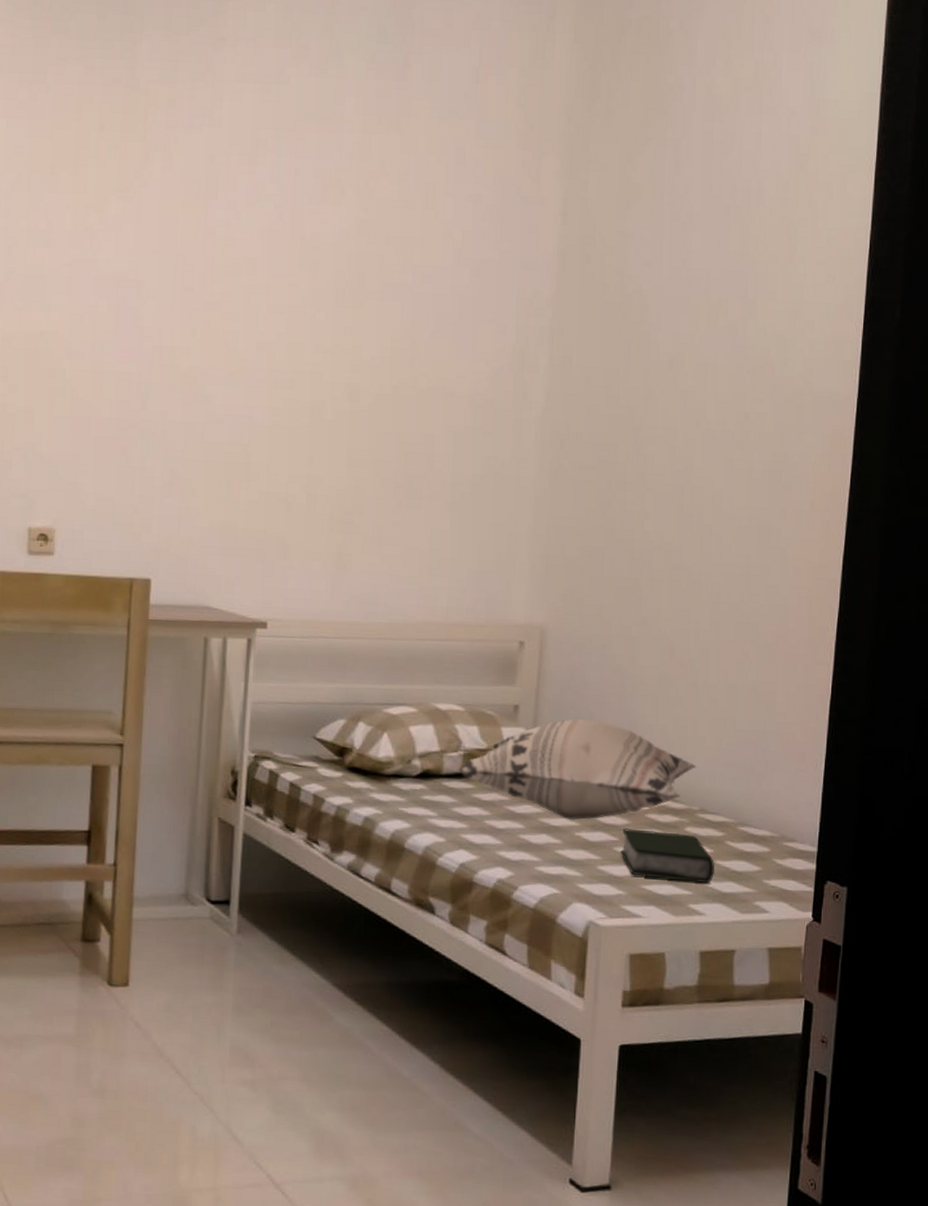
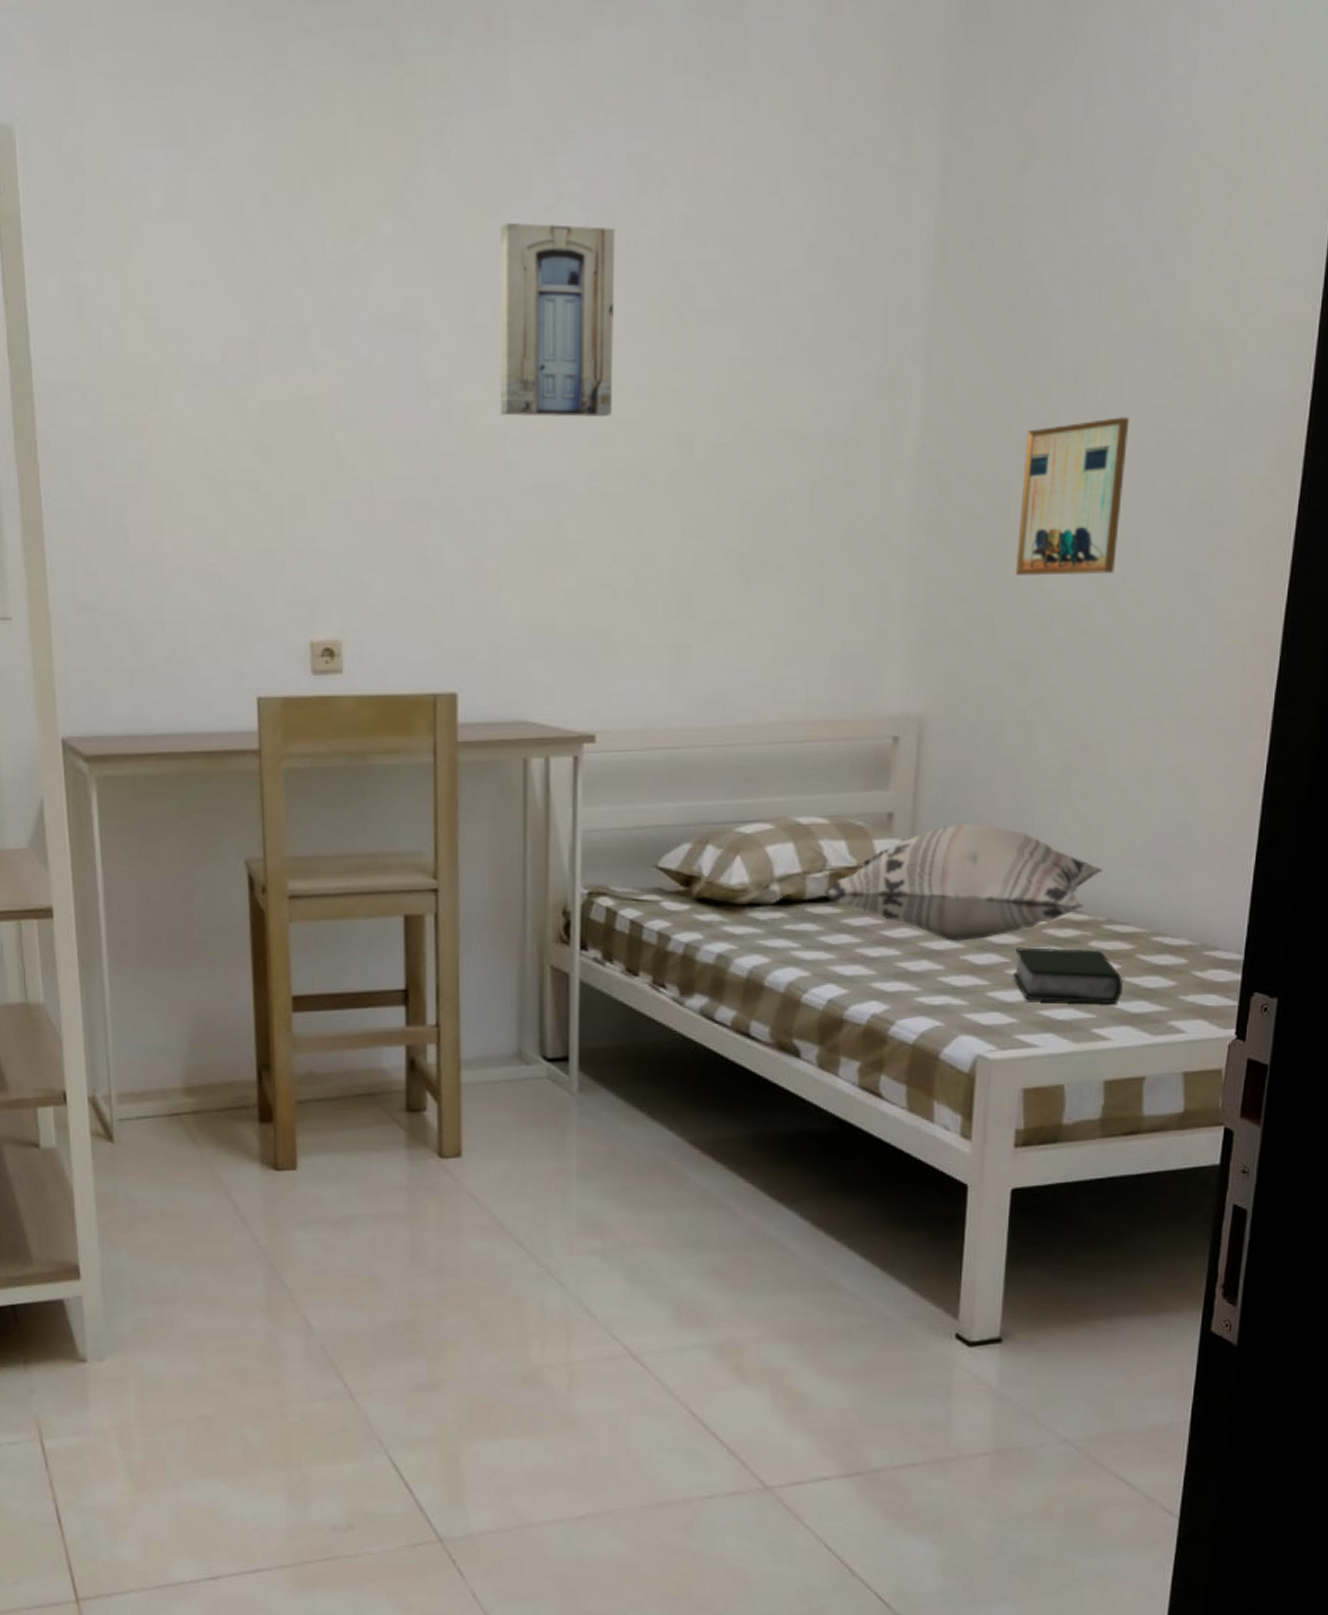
wall art: none [200,212,302,367] -> present [499,222,616,418]
wall art: none [621,399,714,521] -> present [1015,417,1130,576]

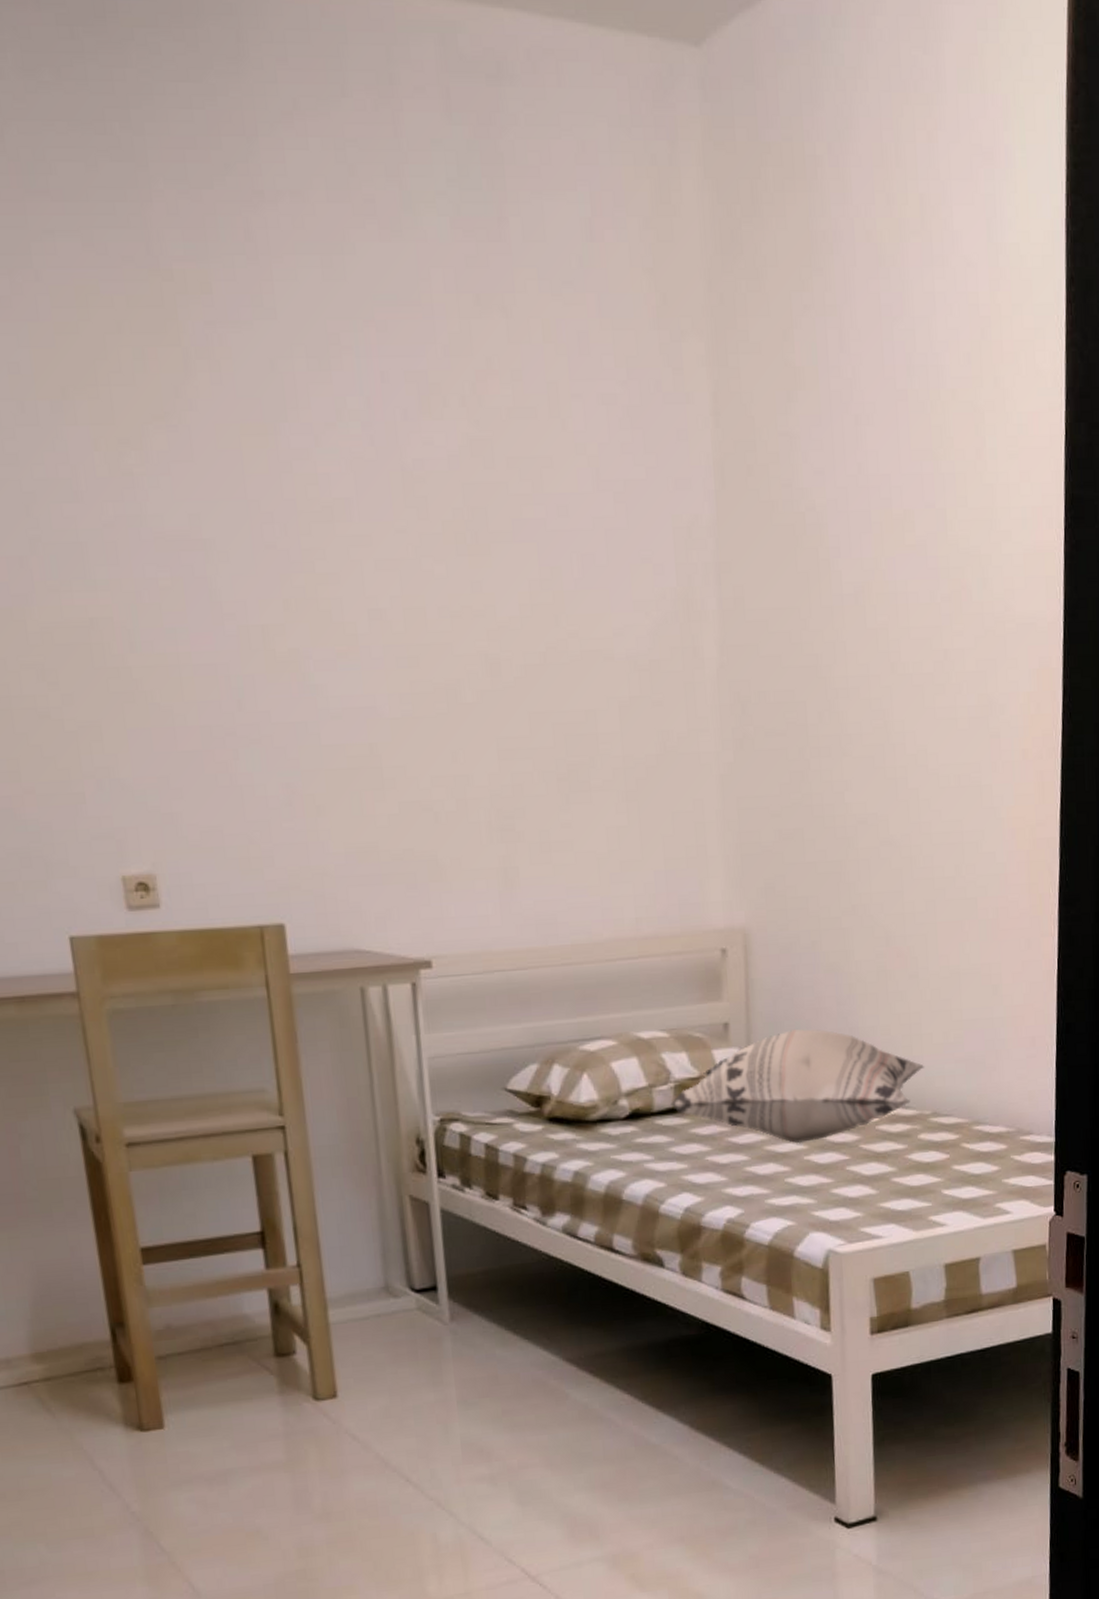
wall art: present [499,222,616,418] -> none [281,439,416,640]
book: present [1013,947,1122,1005] -> none [853,1142,952,1194]
wall art: present [1015,417,1130,576] -> none [816,637,908,790]

